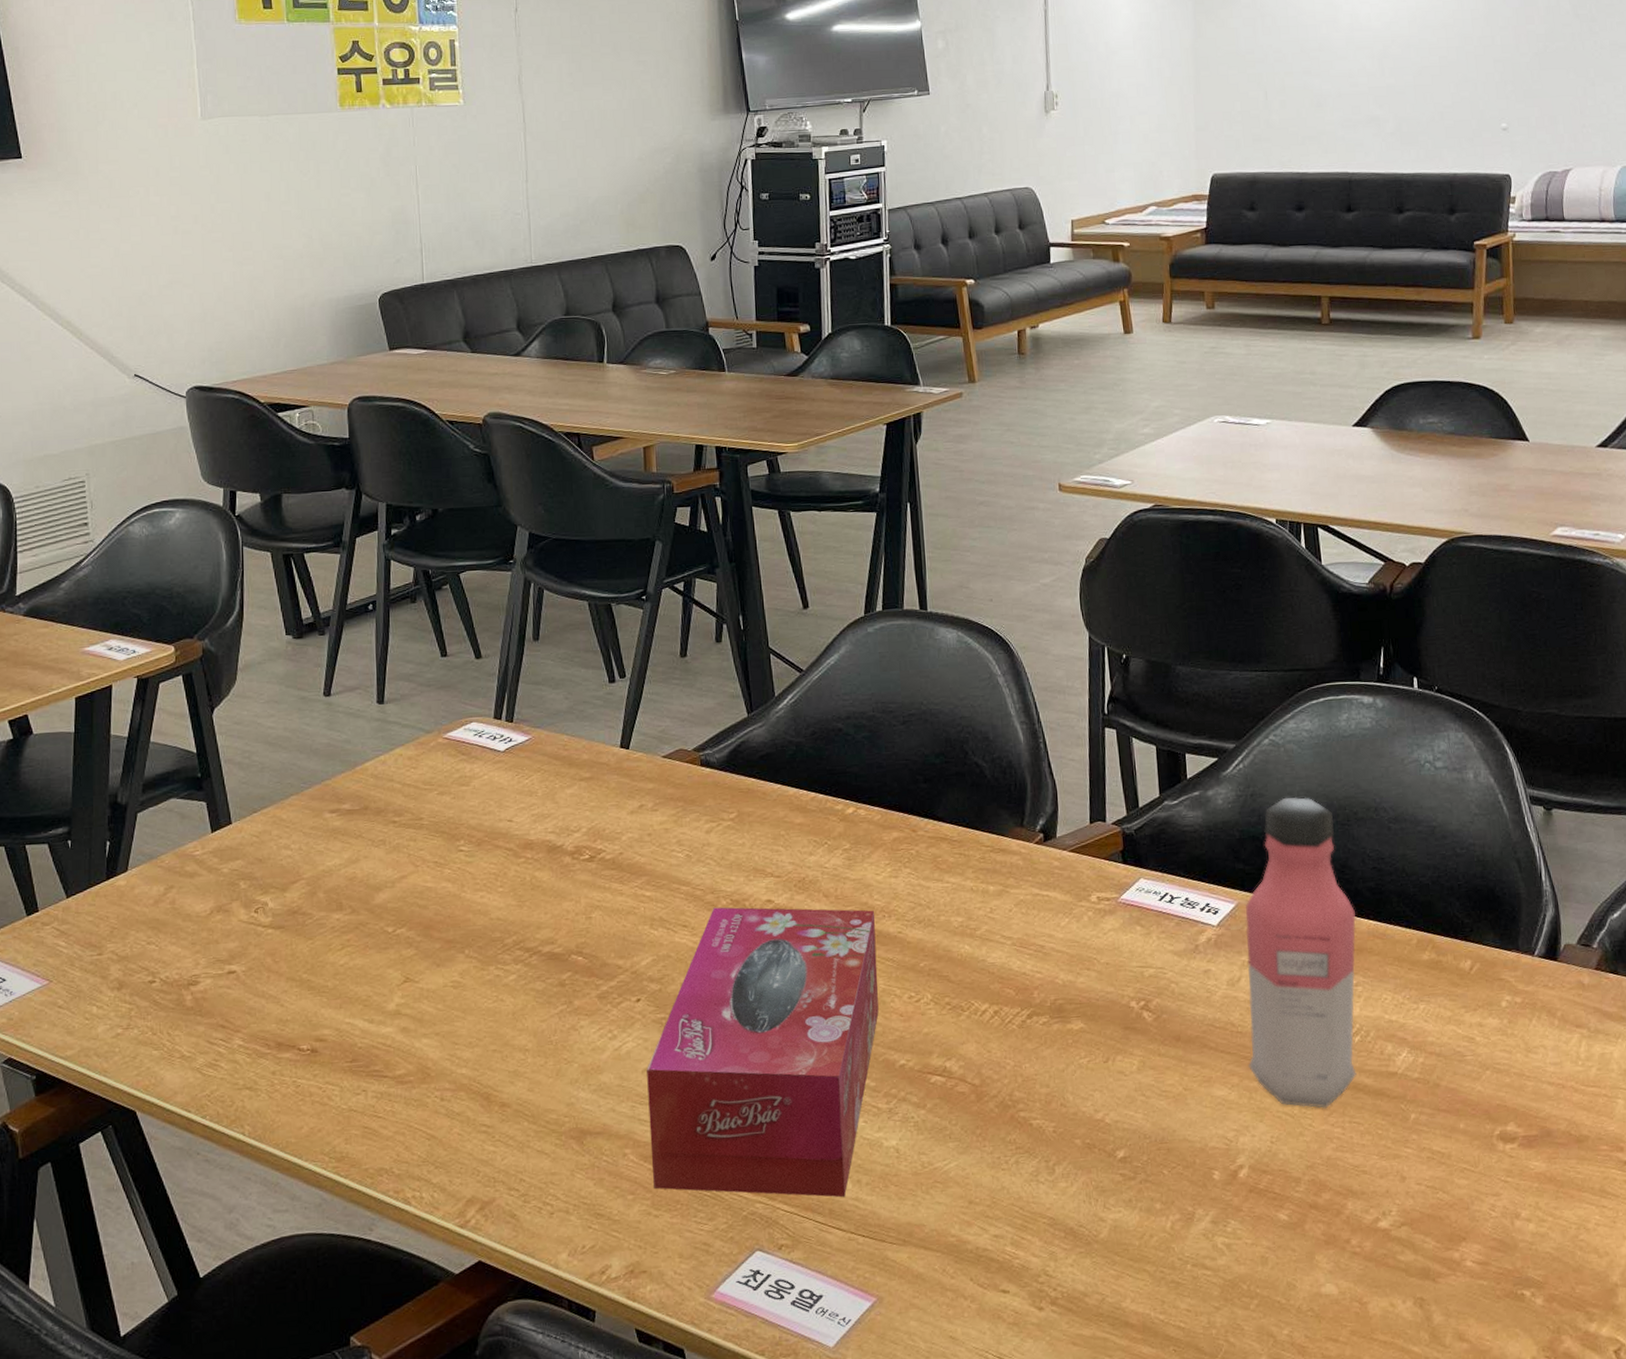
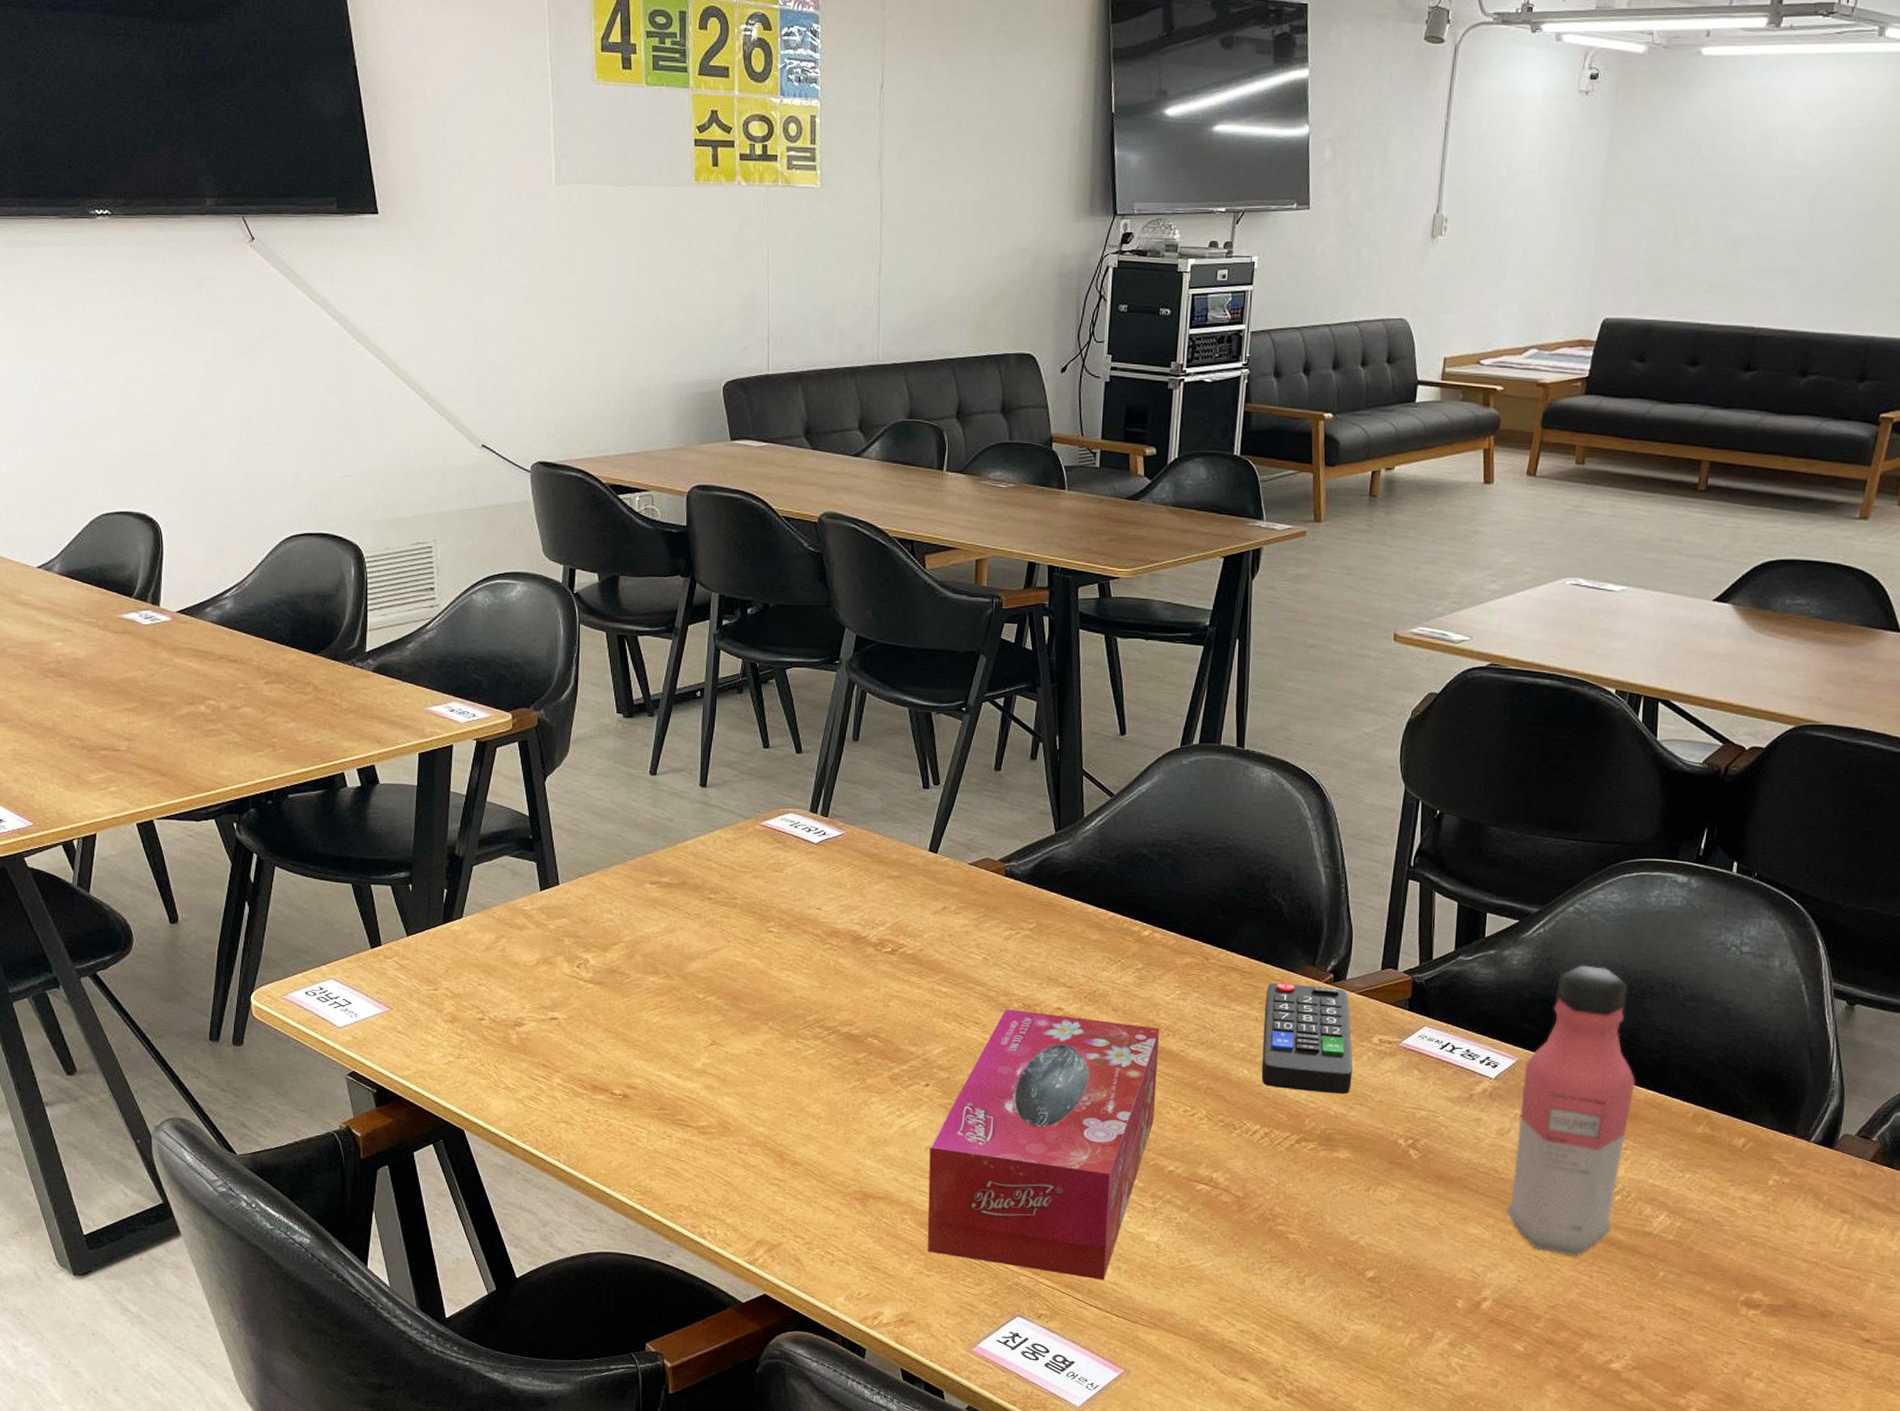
remote control: none [978,847,1076,961] -> present [1261,982,1353,1094]

